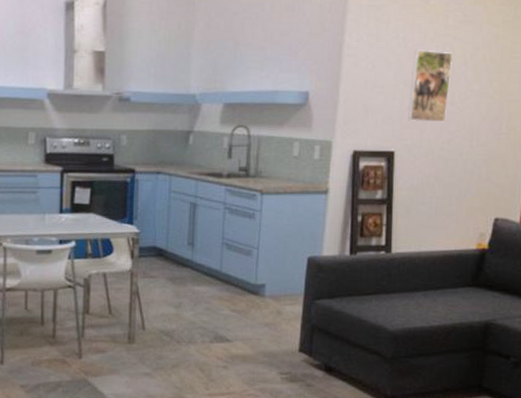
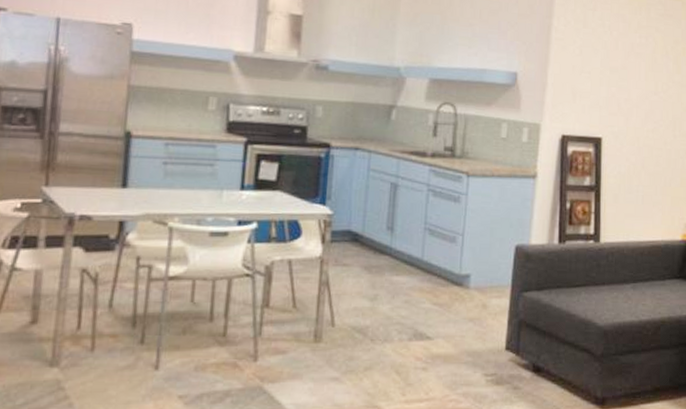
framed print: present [408,49,453,123] -> none [614,38,656,112]

